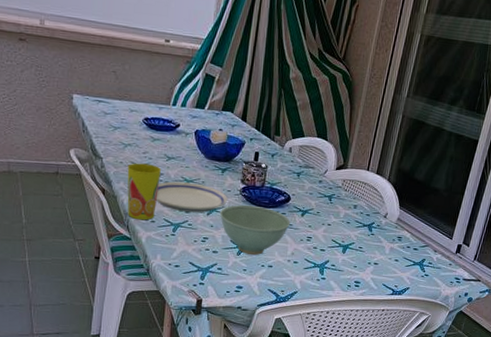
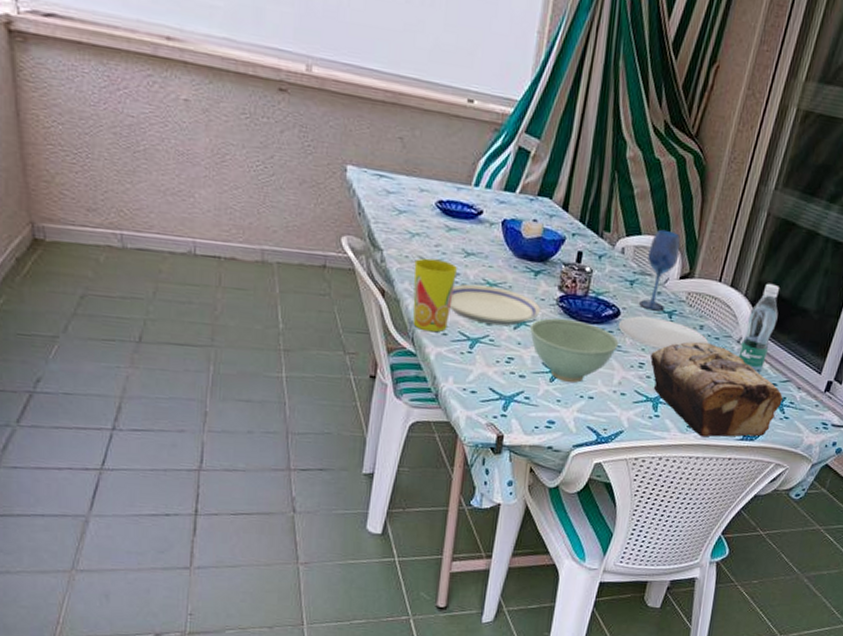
plate: none [289,200,362,226] -> present [618,316,709,350]
wineglass: none [305,132,336,196] -> present [640,229,681,311]
bread loaf: none [316,218,423,294] -> present [650,341,783,437]
bottle: none [385,169,415,242] -> present [737,283,779,374]

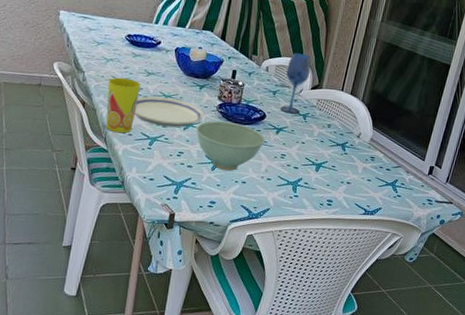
plate: present [618,316,709,350] -> none [264,118,335,144]
bread loaf: present [650,341,783,437] -> none [290,137,395,213]
bottle: present [737,283,779,374] -> none [358,91,389,162]

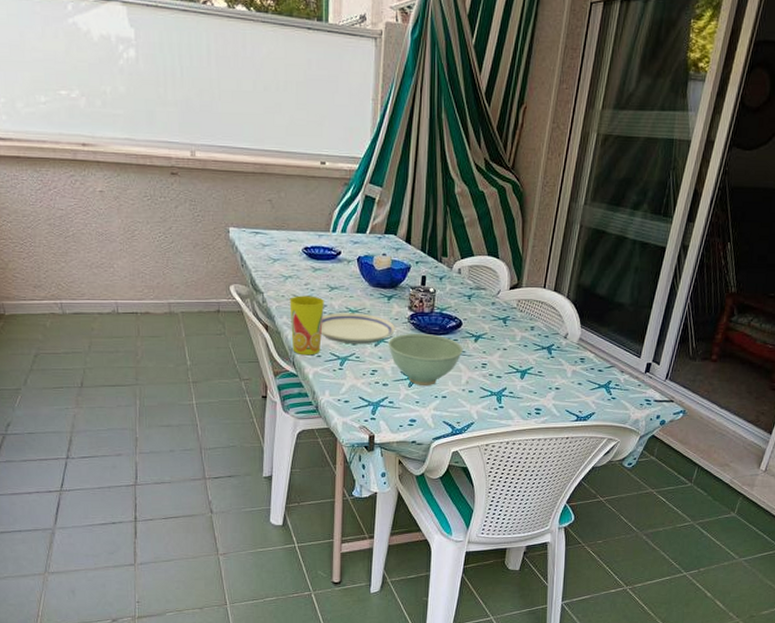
wineglass: present [281,52,311,114] -> none [478,249,508,319]

